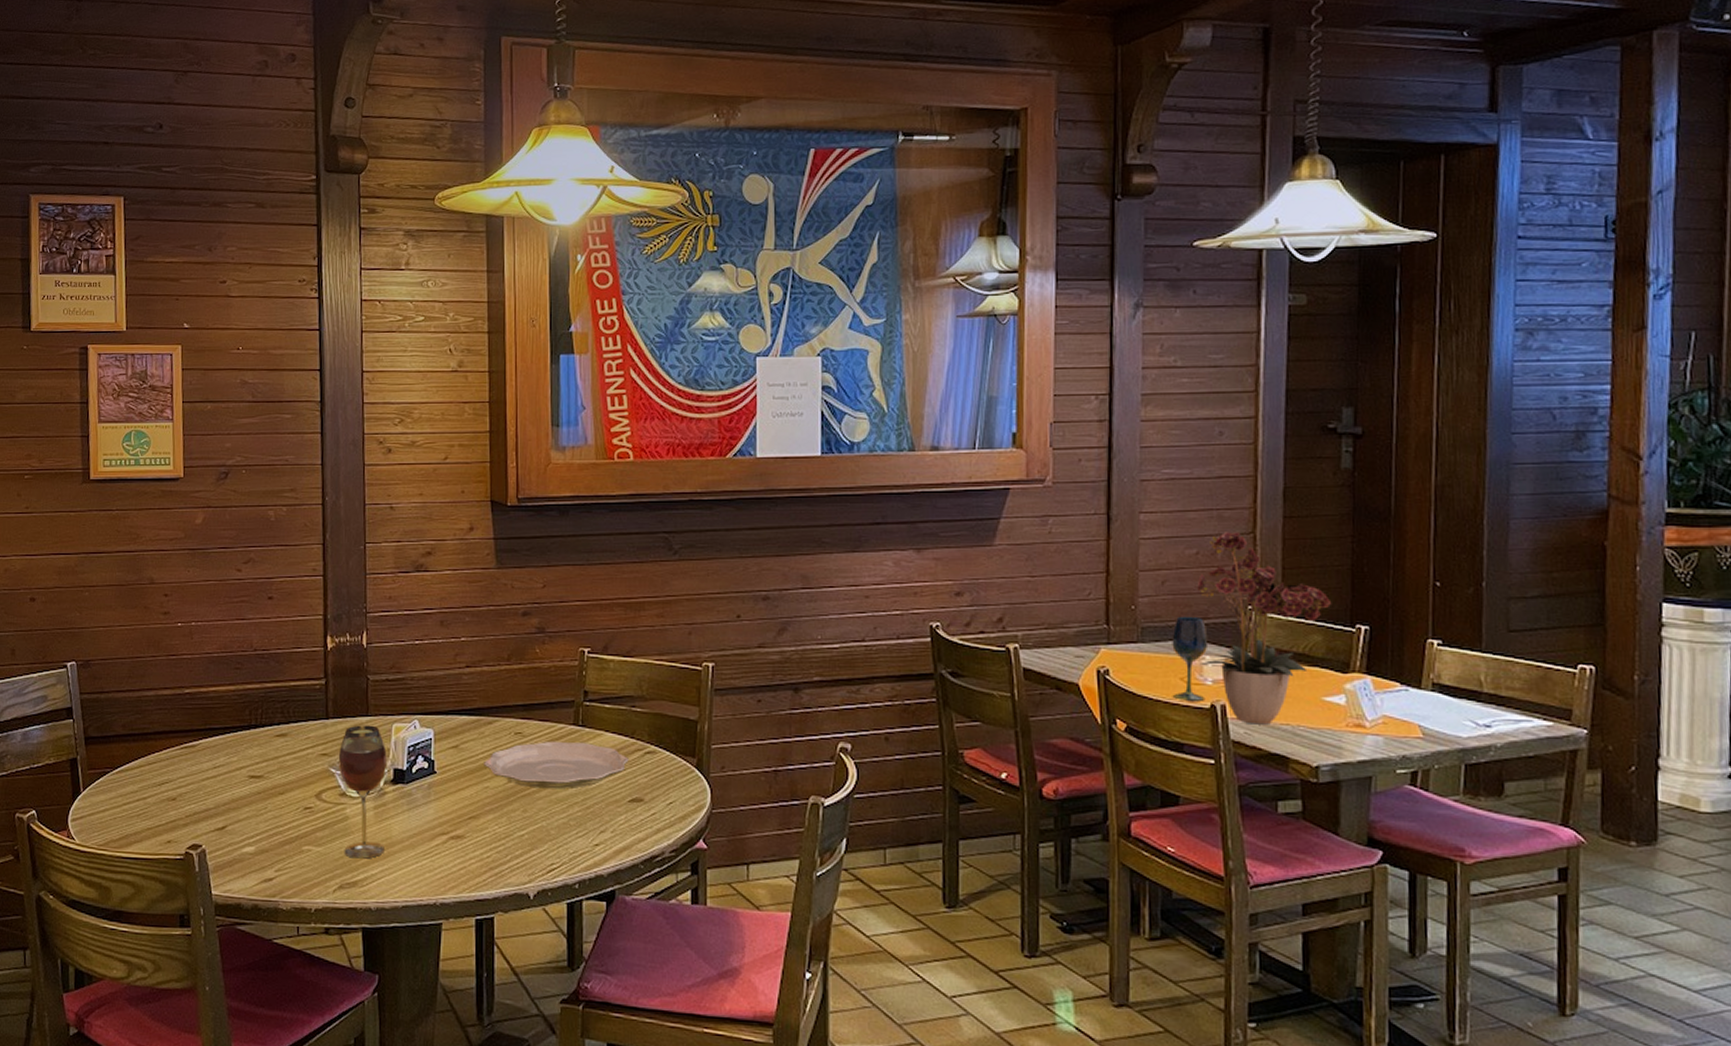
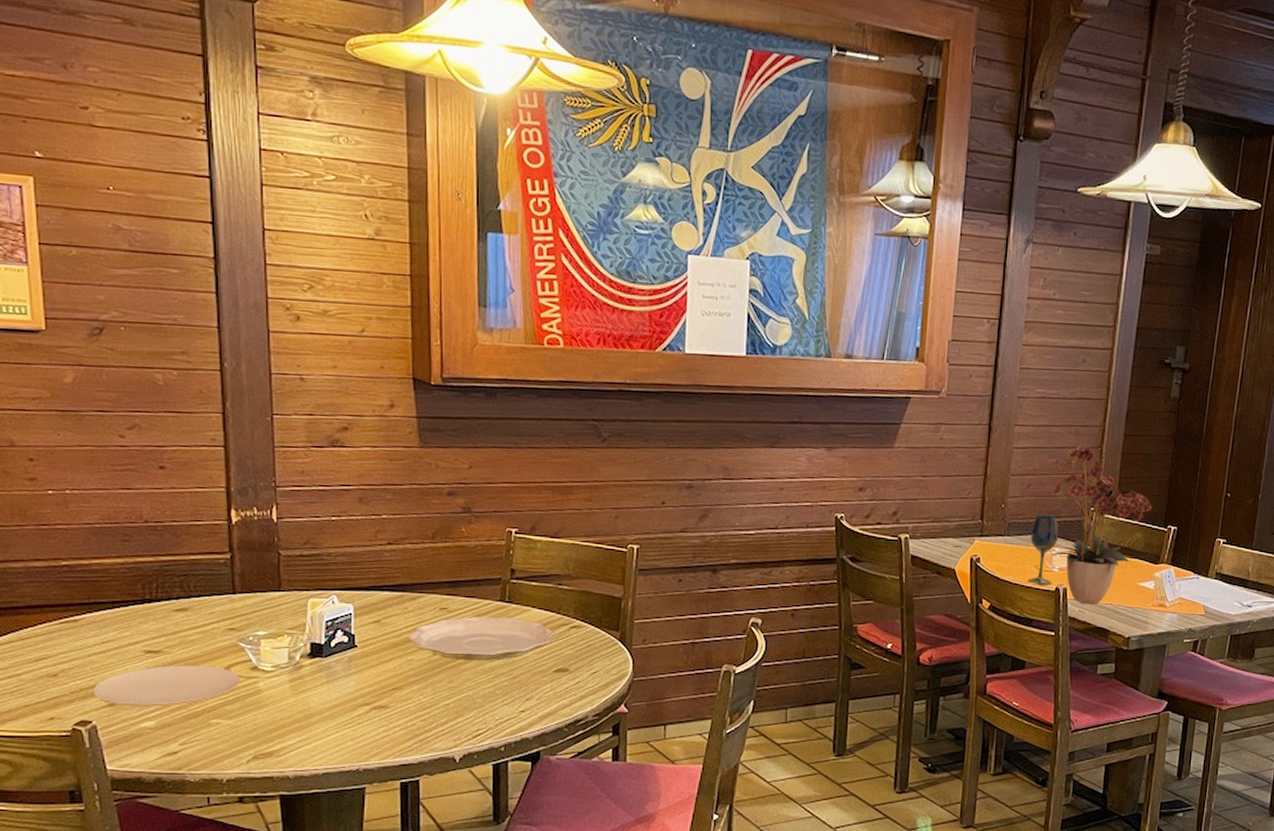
plate: none [203,790,330,833] -> present [92,665,240,707]
wineglass: present [338,725,387,859] -> none [248,600,302,730]

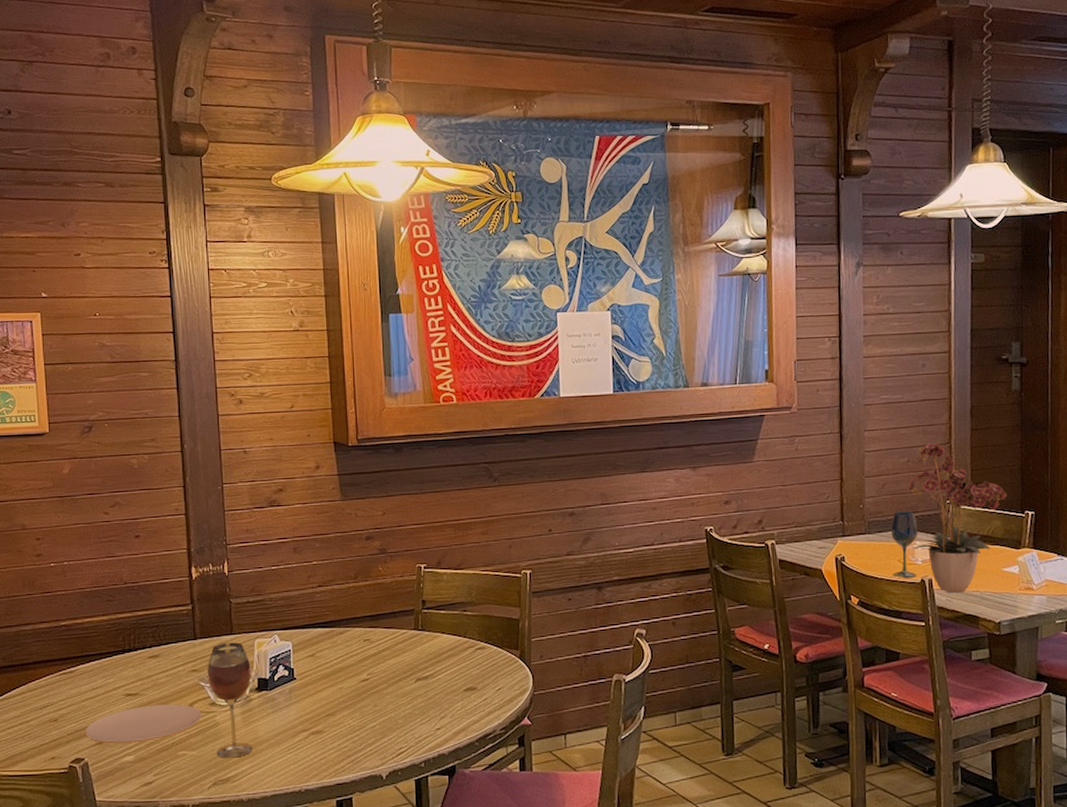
wineglass: none [248,600,302,730] -> present [207,642,253,758]
plate: present [408,616,555,661] -> none [338,644,463,686]

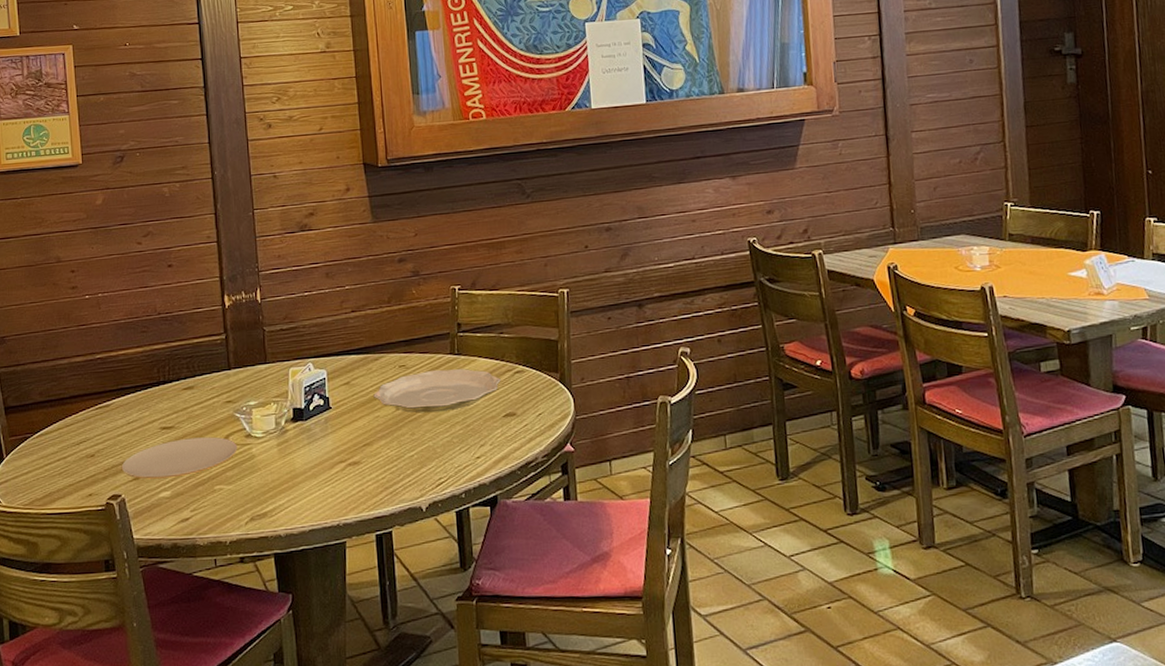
wineglass: present [207,642,253,758] -> none [241,371,290,492]
plate: none [338,644,463,686] -> present [373,369,501,413]
wineglass: present [891,511,918,578] -> none [945,214,975,286]
flower arrangement: present [908,443,1008,593] -> none [962,142,1070,301]

